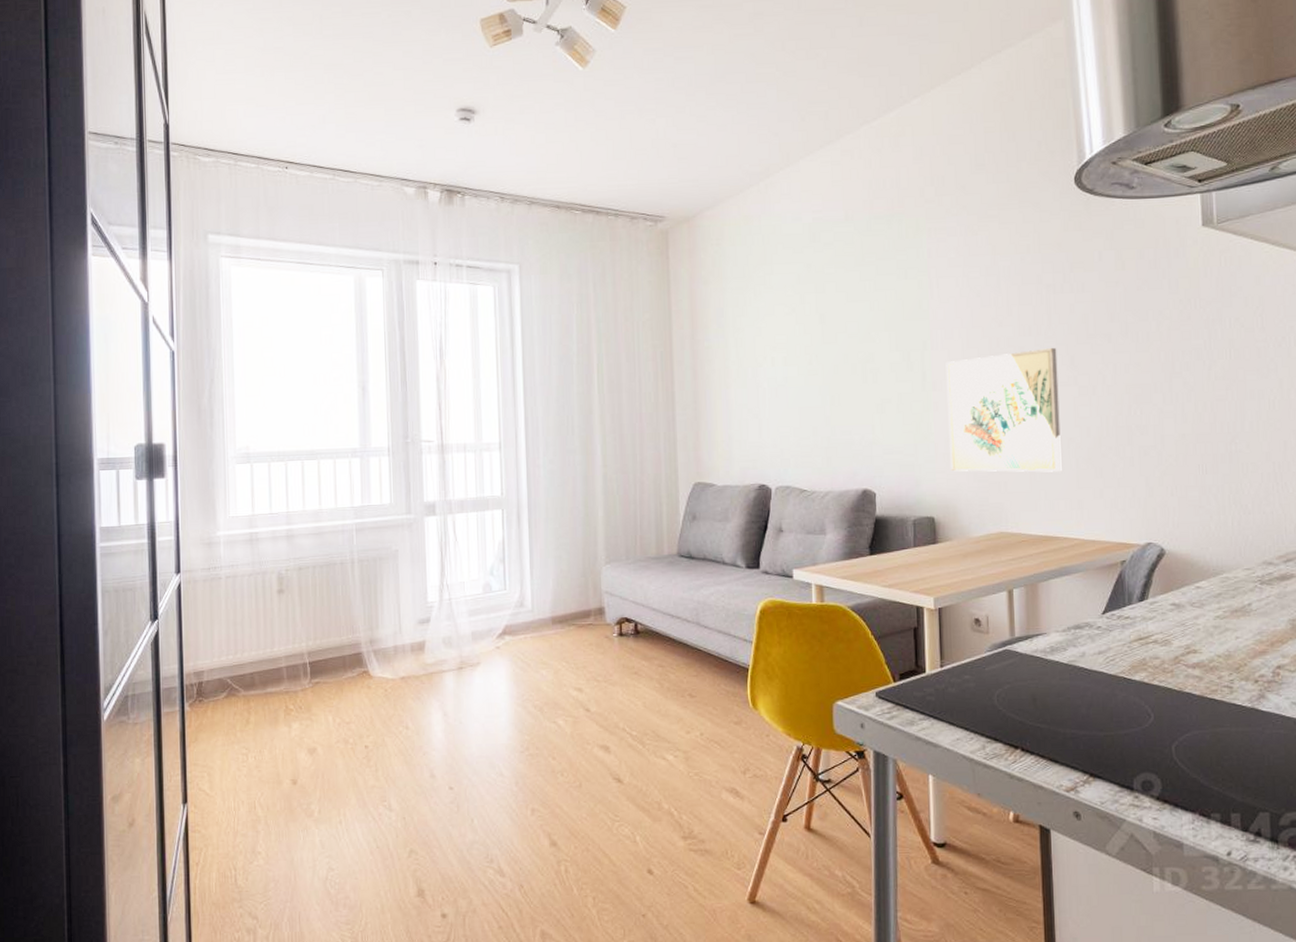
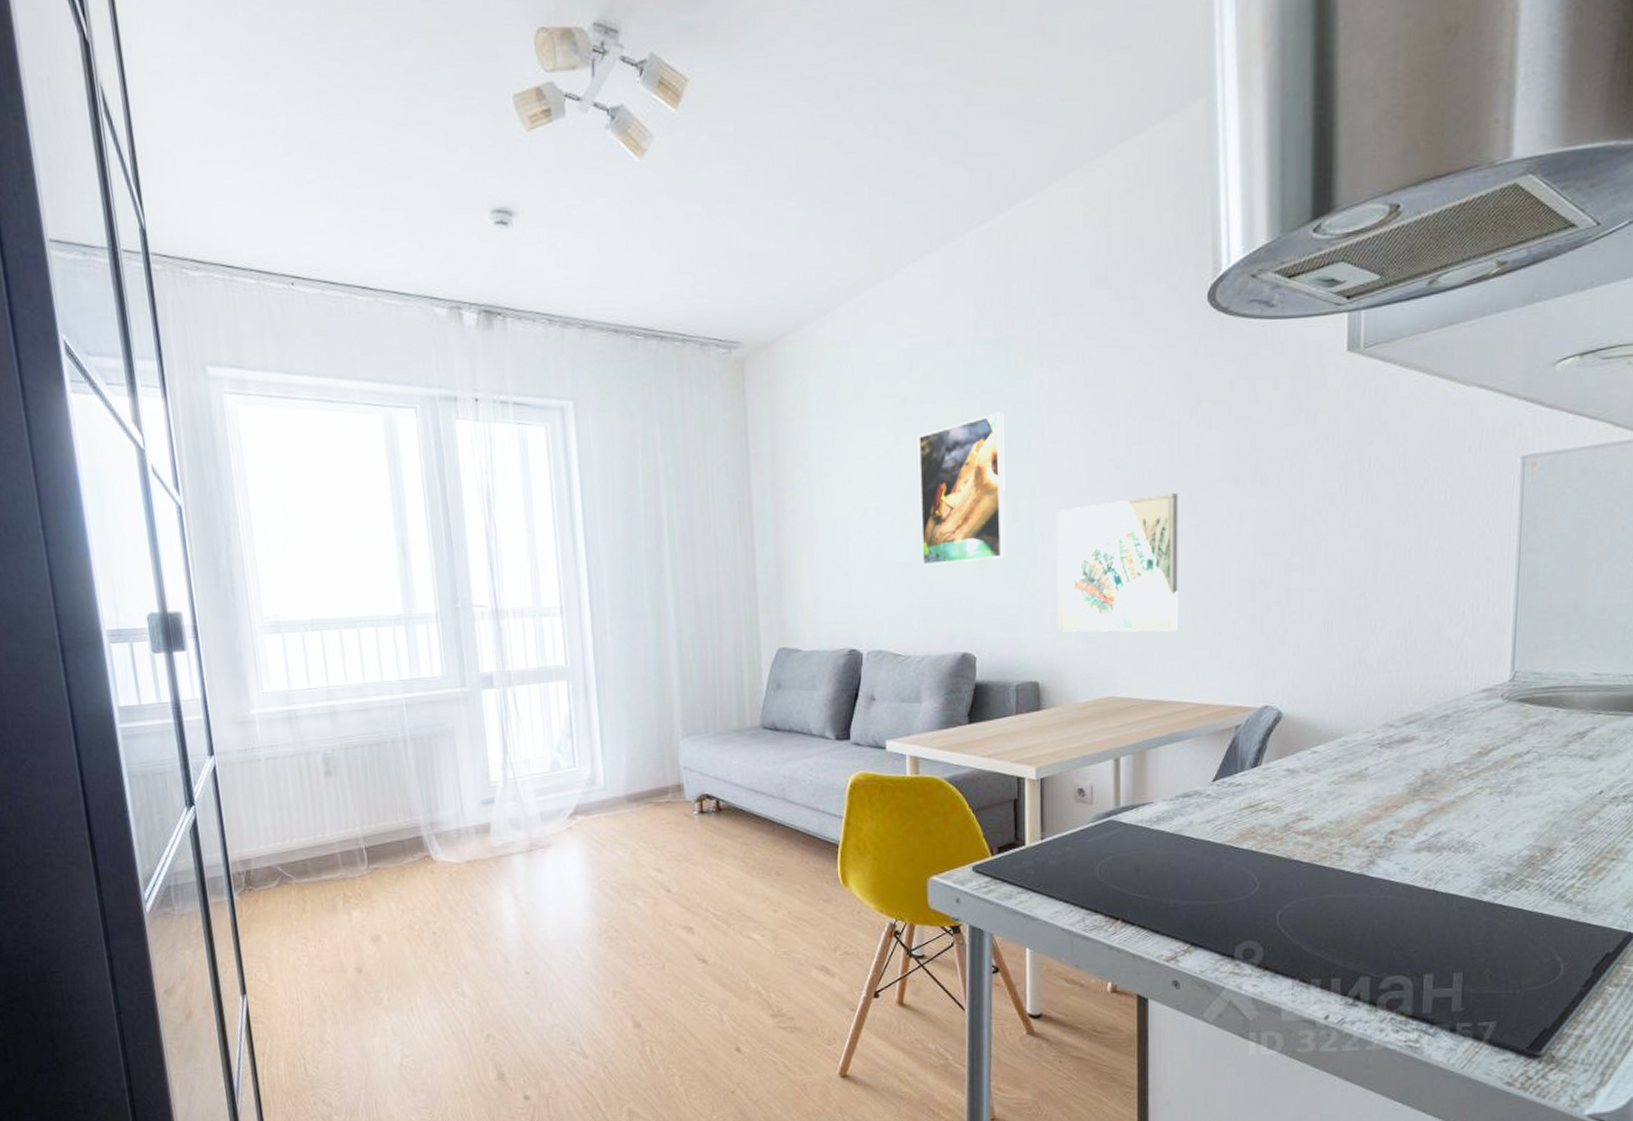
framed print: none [820,276,902,410] -> present [917,412,1006,565]

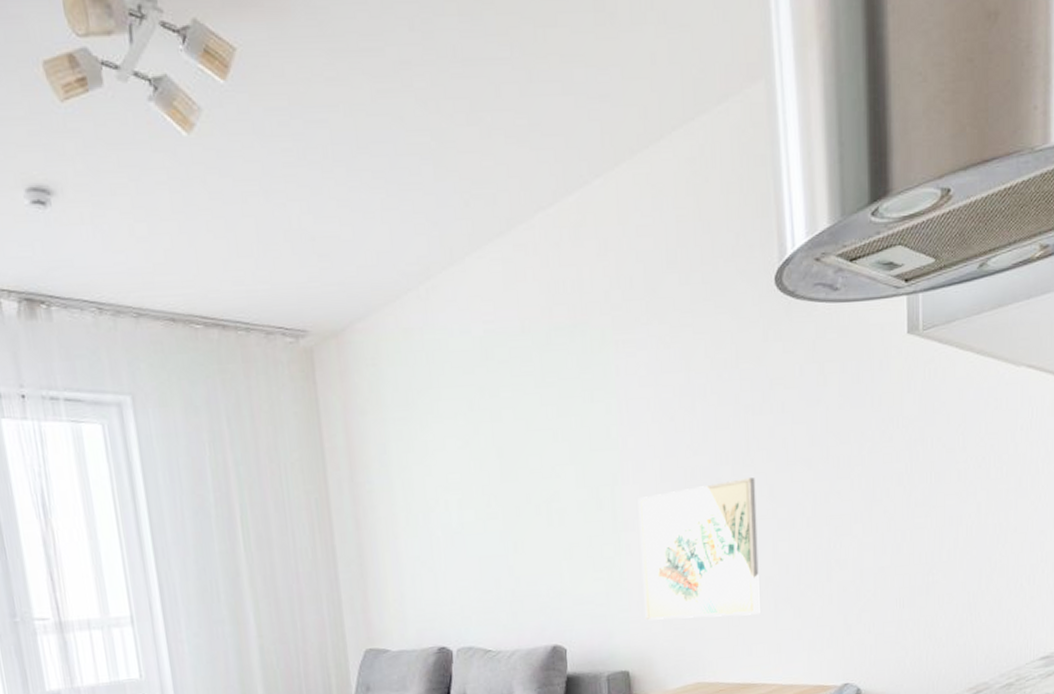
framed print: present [917,412,1006,565] -> none [497,399,591,558]

